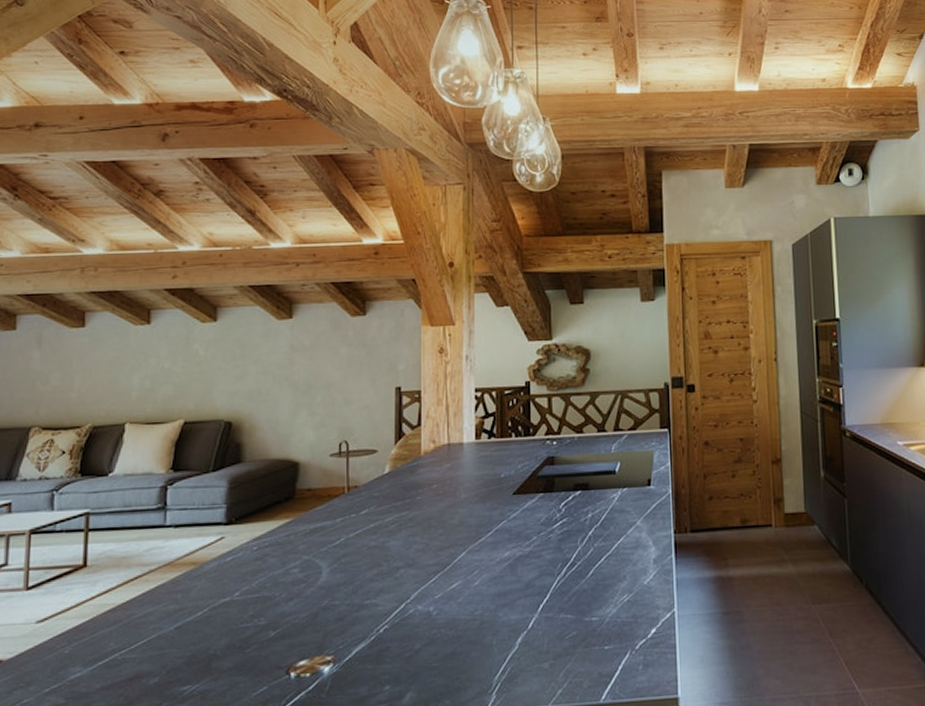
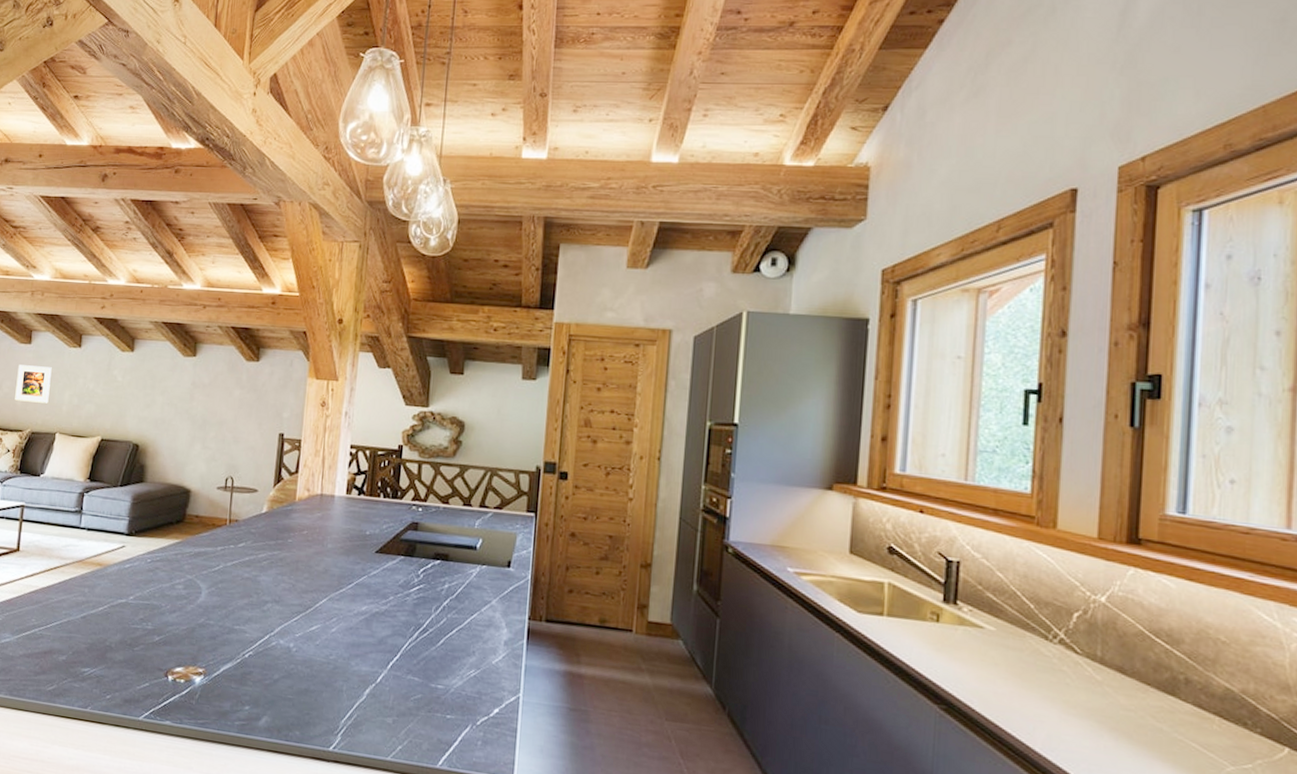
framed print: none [67,350,114,394] -> present [15,364,52,404]

